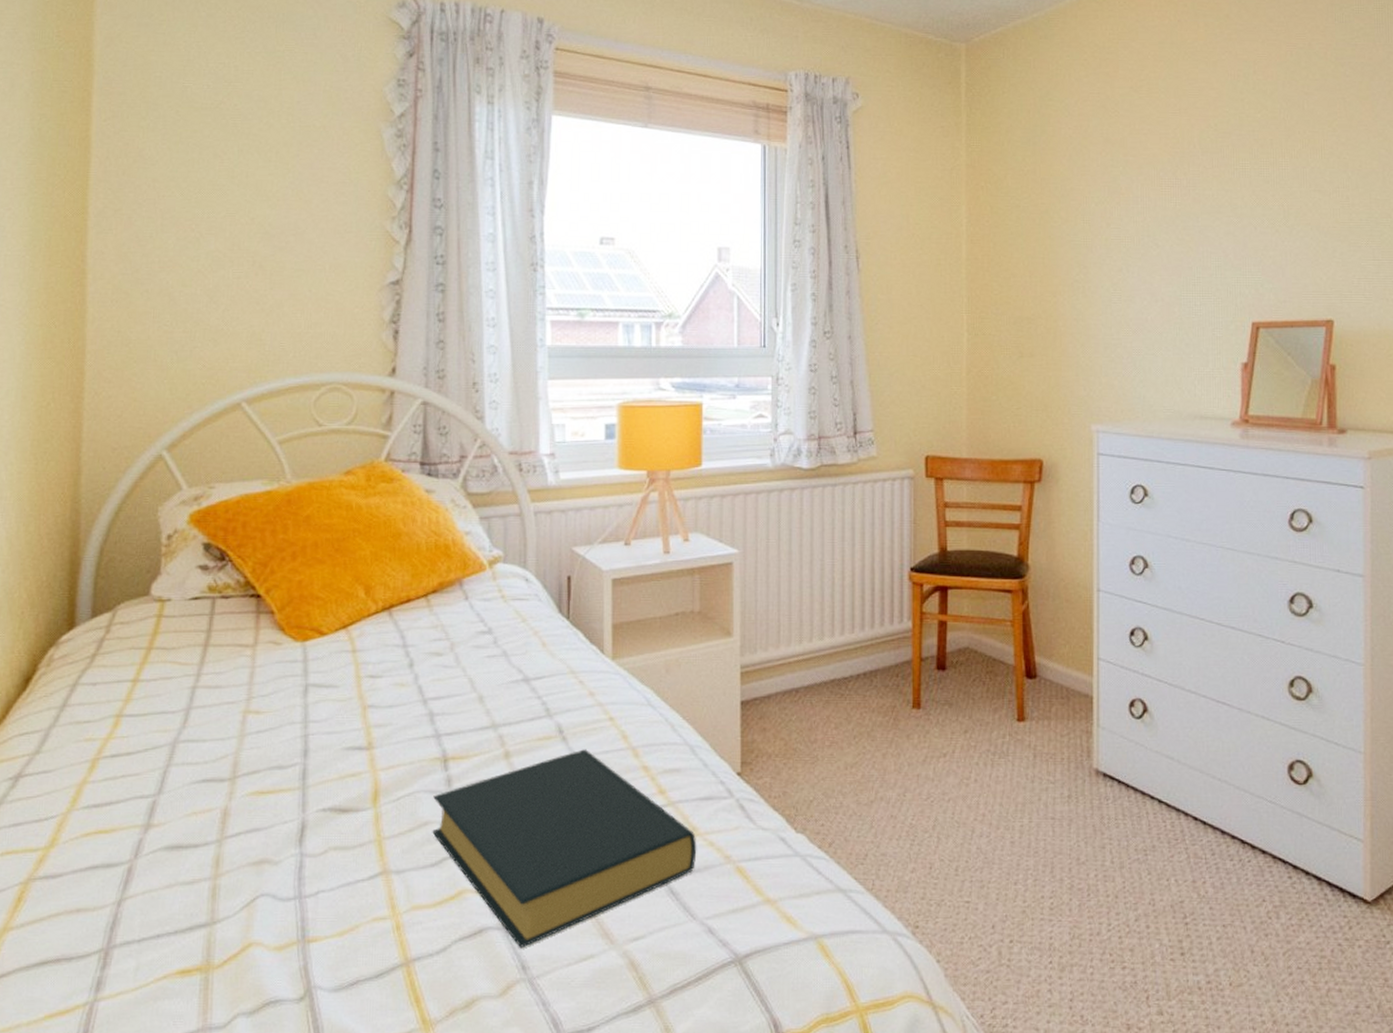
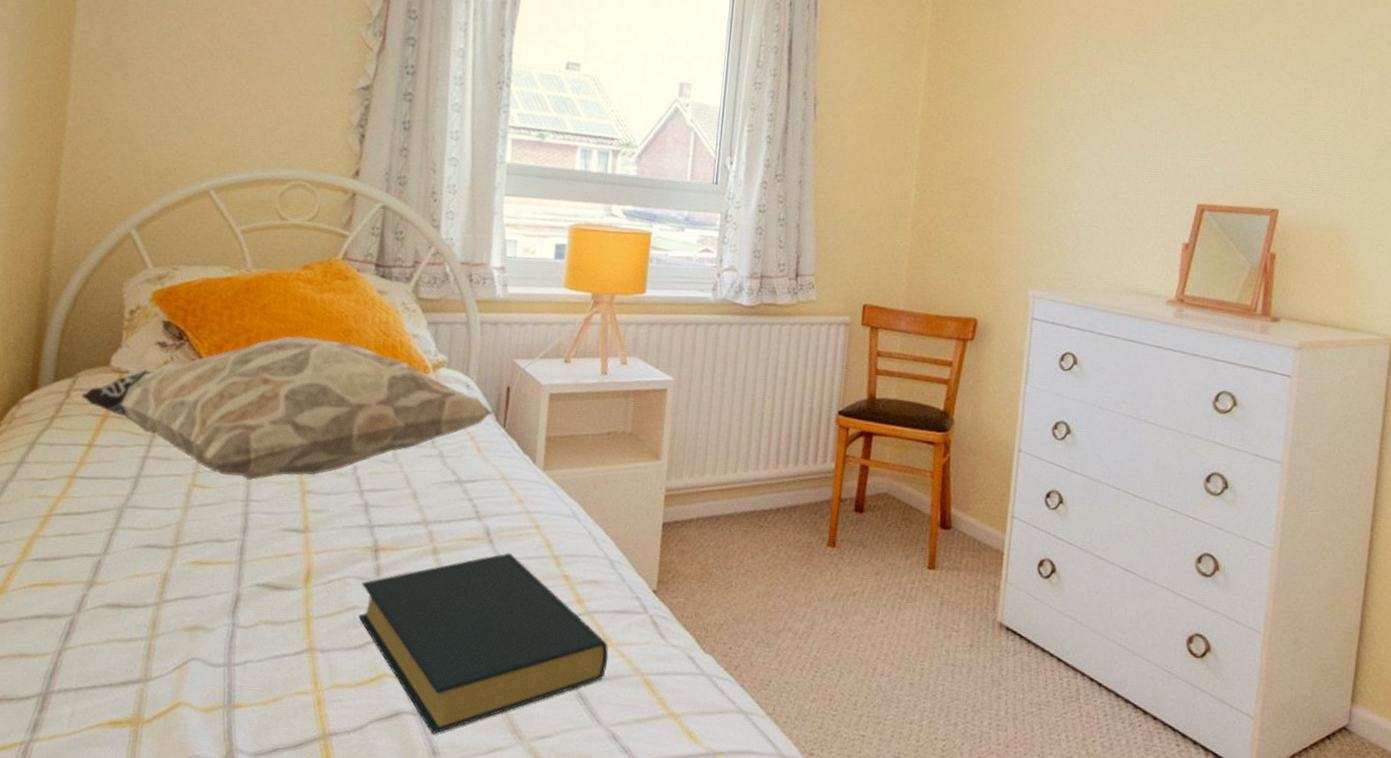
decorative pillow: none [122,544,555,700] -> present [81,336,493,480]

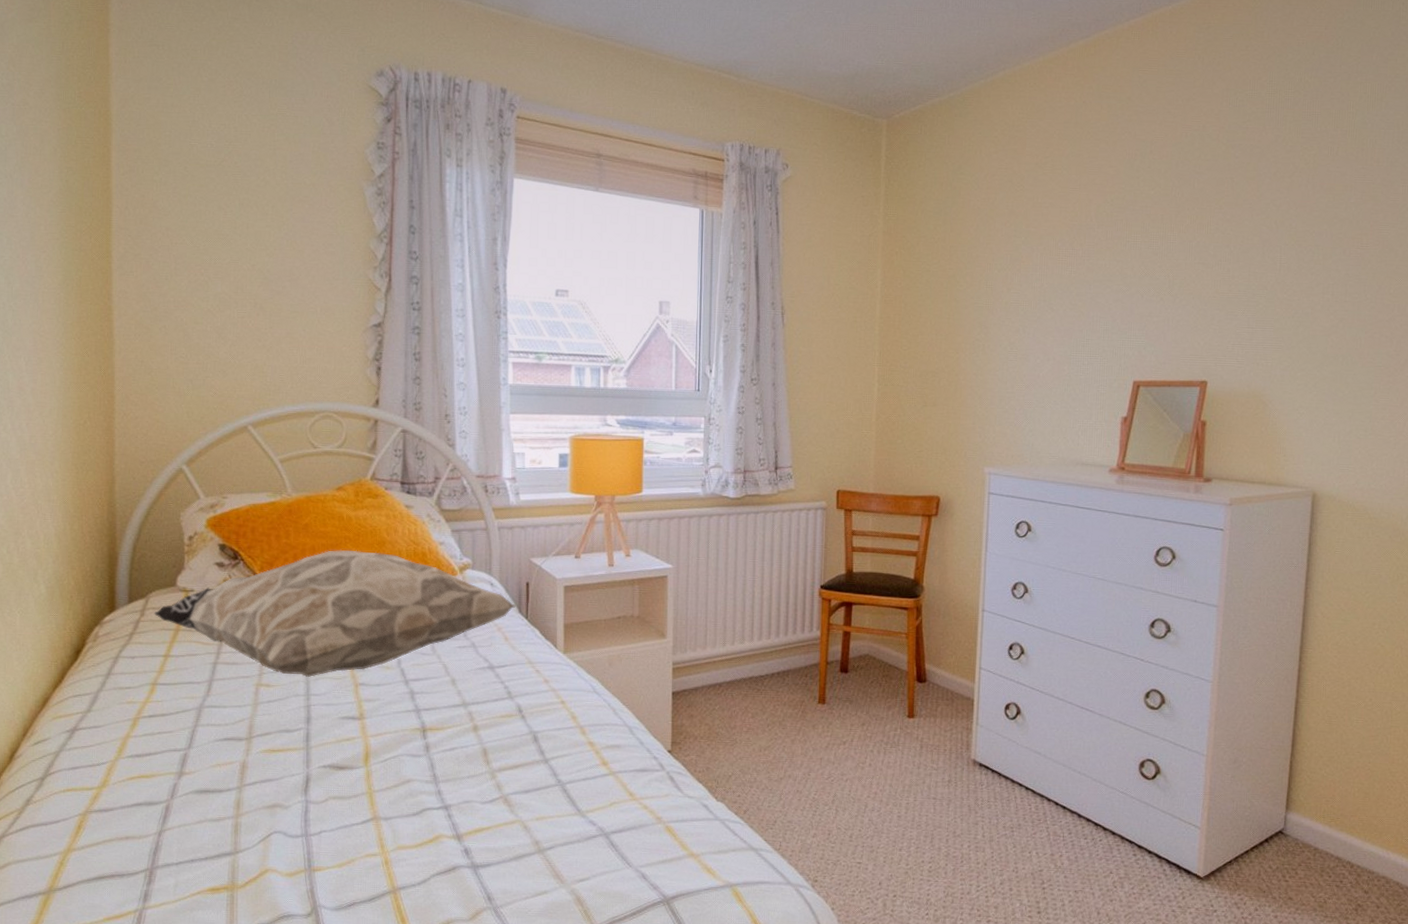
hardback book: present [358,553,609,735] -> none [413,726,634,884]

